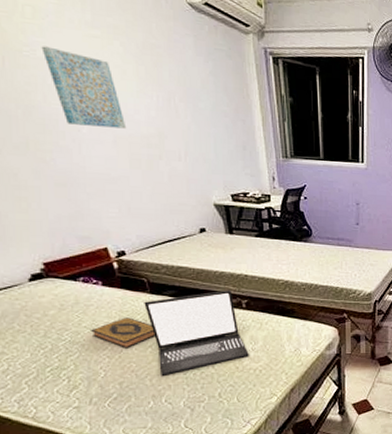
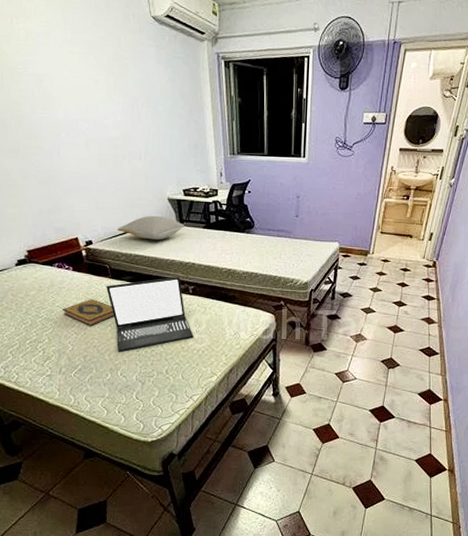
wall art: present [41,46,127,129] -> none [31,63,97,133]
pillow: none [155,222,234,250] -> present [117,215,184,240]

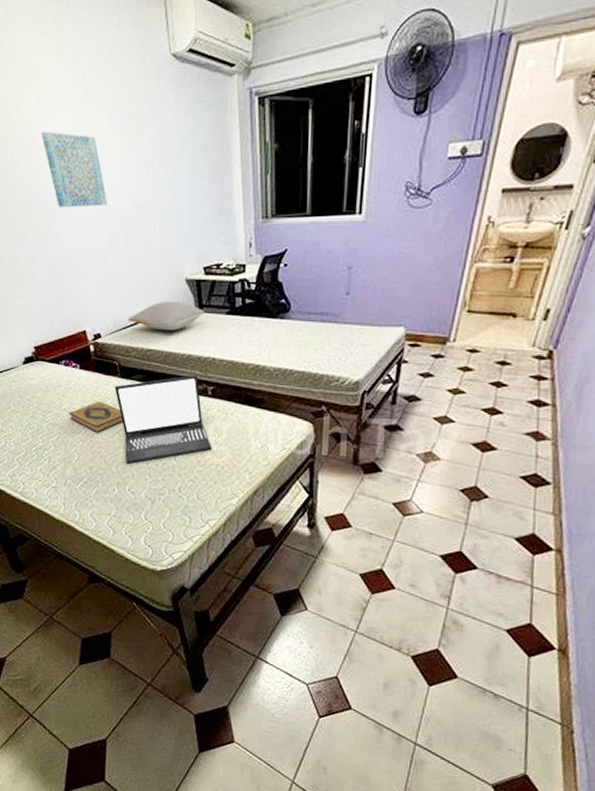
wall art: none [31,63,97,133] -> present [41,131,108,207]

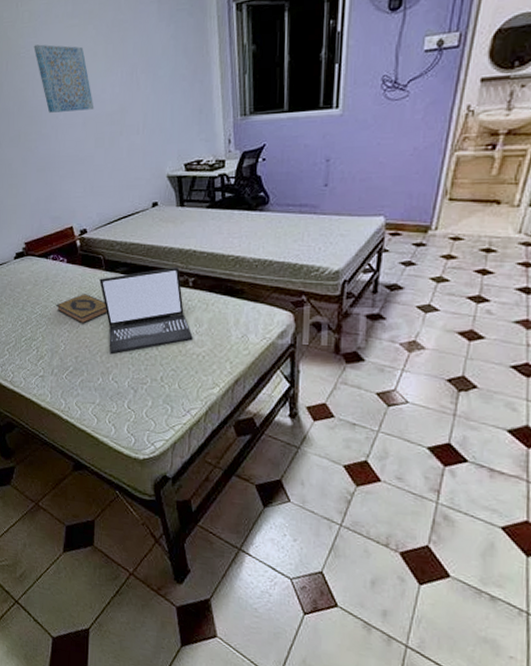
pillow: present [128,300,204,331] -> none [112,196,185,225]

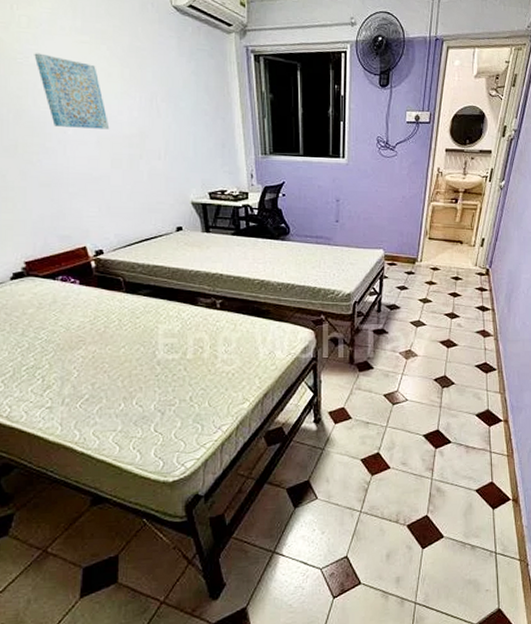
hardback book: present [56,294,107,324] -> none [67,317,129,348]
laptop: present [99,267,193,355] -> none [119,289,222,378]

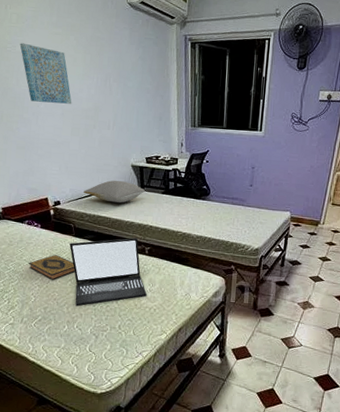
hardback book: none [67,317,129,348] -> present [29,255,75,280]
laptop: none [119,289,222,378] -> present [69,237,147,307]
pillow: none [133,221,210,249] -> present [84,180,145,203]

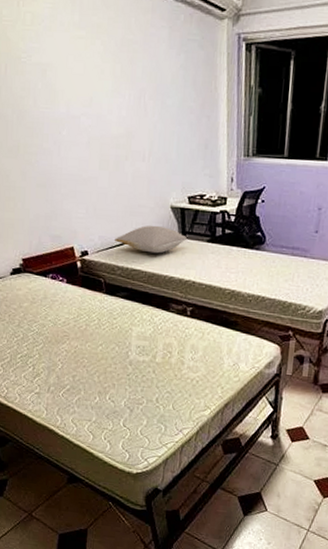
wall art: present [20,43,72,104] -> none [36,51,100,130]
hardback book: present [29,255,75,280] -> none [54,315,106,345]
laptop: present [69,237,147,307] -> none [99,295,188,376]

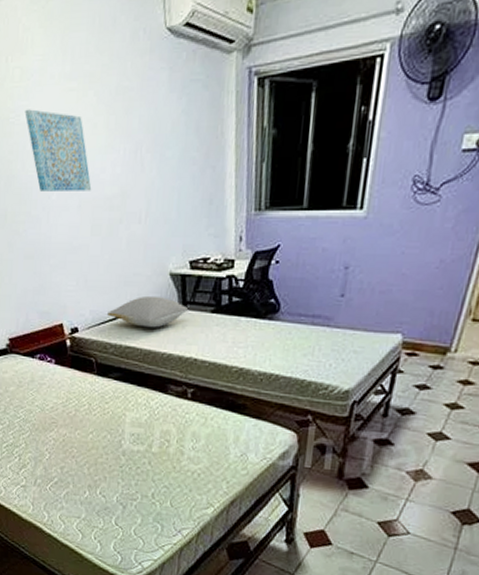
wall art: none [36,51,100,130] -> present [25,109,92,191]

